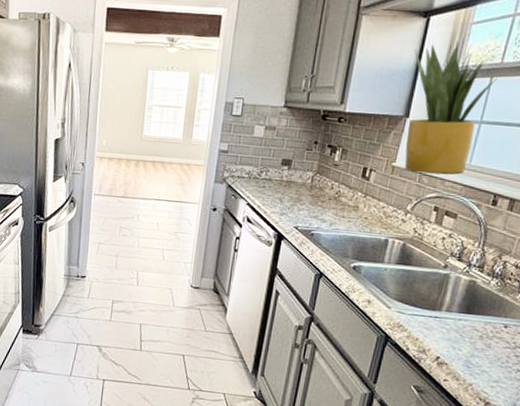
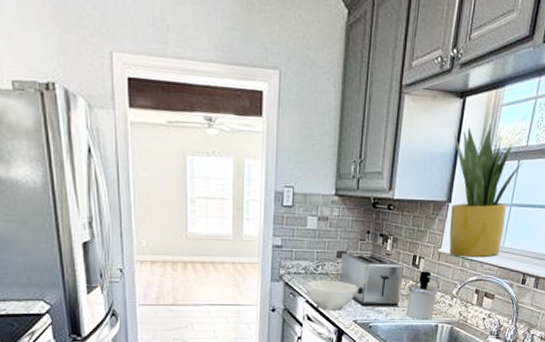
bowl: none [246,184,303,215] -> present [304,280,359,310]
toaster: none [282,160,353,218] -> present [338,252,404,307]
soap dispenser: none [352,184,393,233] -> present [406,271,440,319]

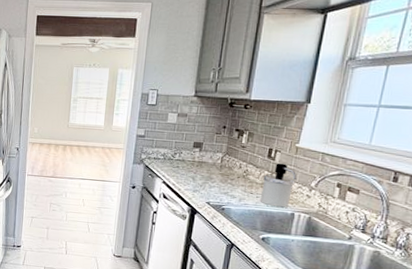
bowl: present [304,280,359,310] -> none [162,165,213,192]
toaster: present [338,252,404,307] -> none [194,143,259,194]
planter: present [449,123,524,258] -> none [307,34,394,154]

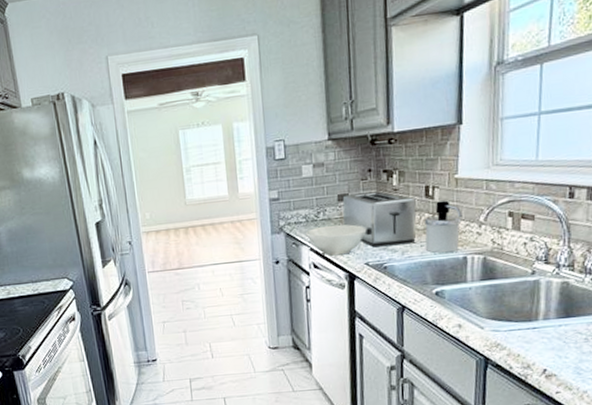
bowl: none [162,165,213,192] -> present [306,224,367,256]
toaster: none [194,143,259,194] -> present [342,191,417,248]

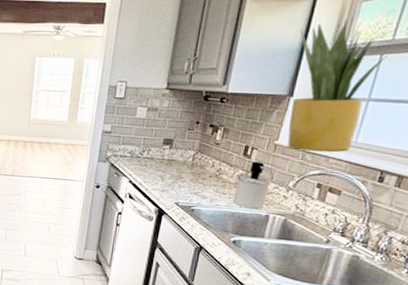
bowl: present [306,224,367,256] -> none [128,163,184,192]
toaster: present [342,191,417,248] -> none [163,140,234,194]
planter: none [453,33,548,179] -> present [287,19,388,152]

